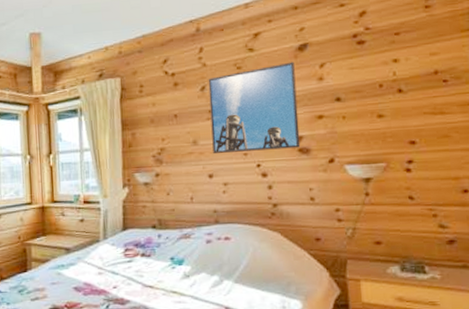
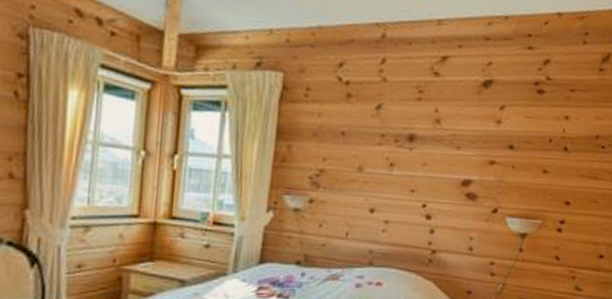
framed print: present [208,61,301,153] -> none [379,96,477,192]

